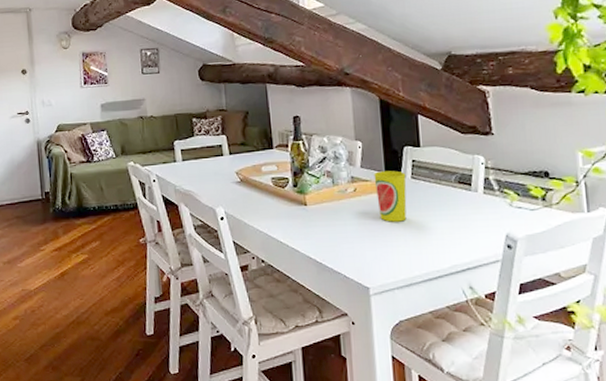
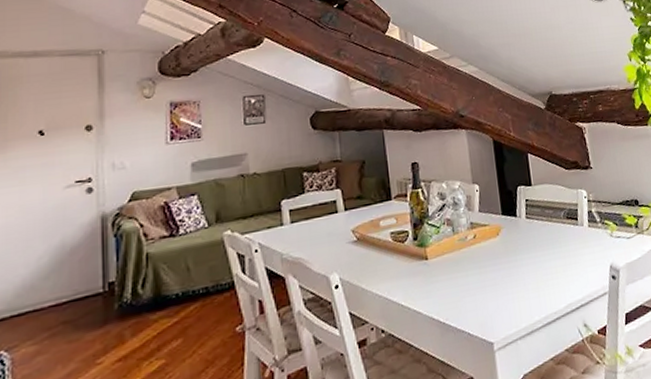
cup: present [373,170,407,222] -> none [491,212,524,267]

